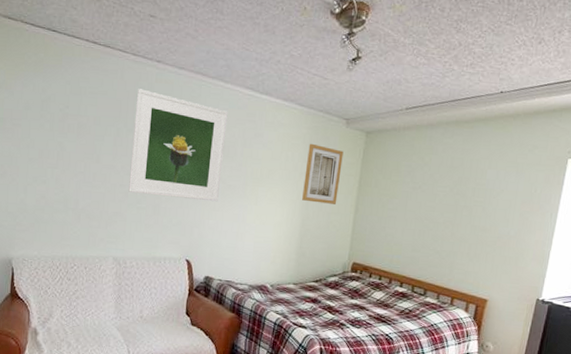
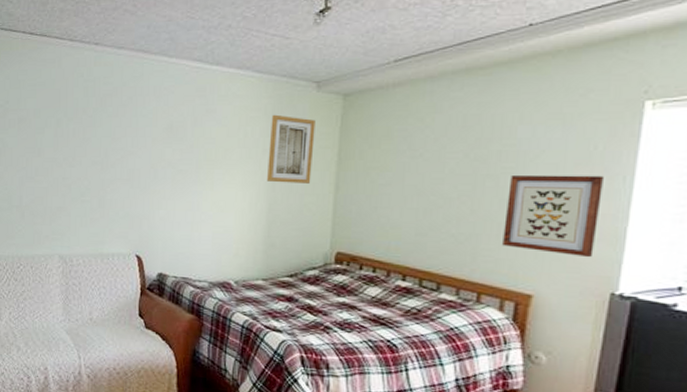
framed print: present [128,89,228,202] -> none [72,75,174,190]
wall art: none [471,207,539,273] -> present [502,174,604,258]

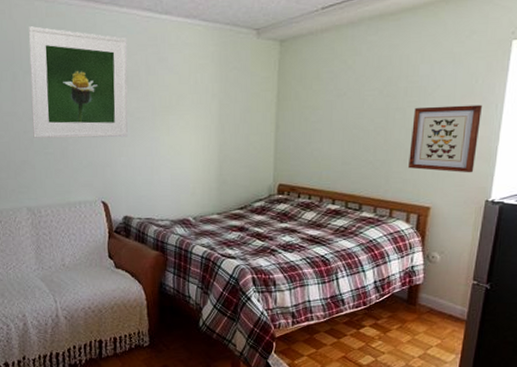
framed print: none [72,75,174,190] -> present [28,26,128,139]
wall art: present [267,114,316,184] -> none [217,61,257,125]

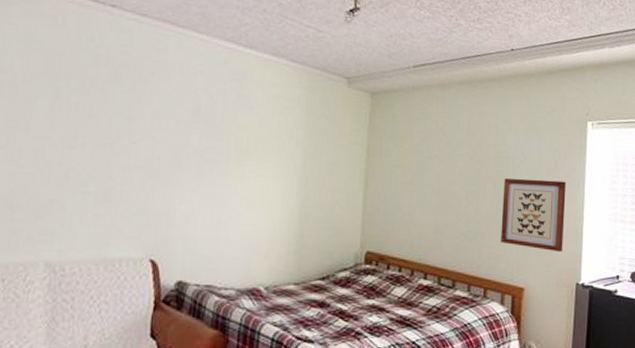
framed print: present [28,26,128,139] -> none [70,38,204,181]

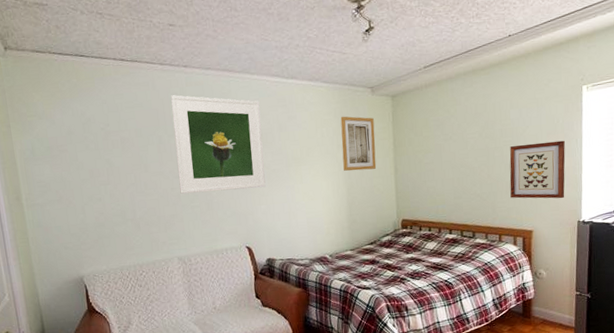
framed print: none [70,38,204,181] -> present [170,95,266,194]
wall art: none [300,106,347,180] -> present [340,116,377,171]

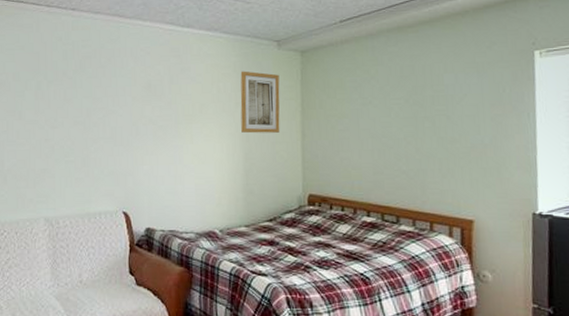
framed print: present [170,95,266,194] -> none [54,39,151,147]
wall art: present [509,140,566,199] -> none [443,113,515,184]

